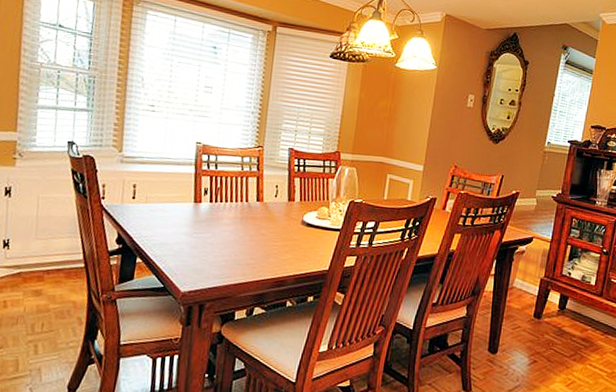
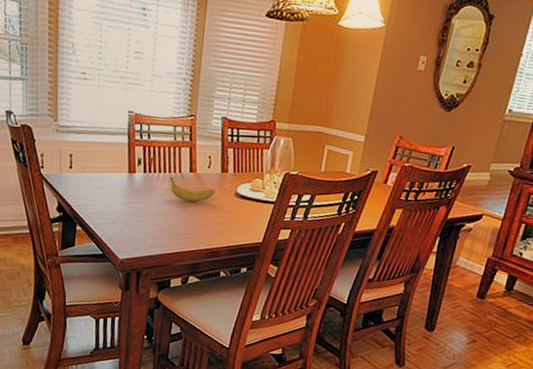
fruit: none [236,205,282,231] -> present [170,176,216,202]

